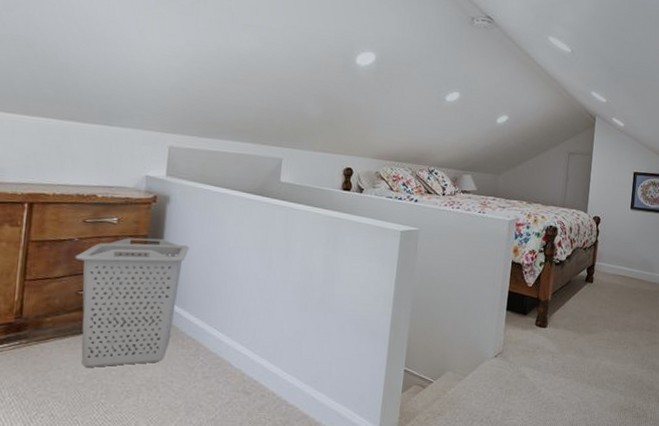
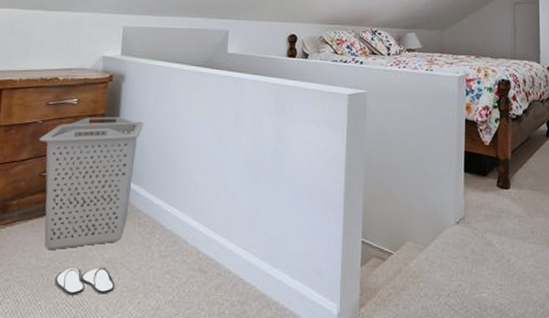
slippers: none [92,386,156,412] -> present [55,267,115,296]

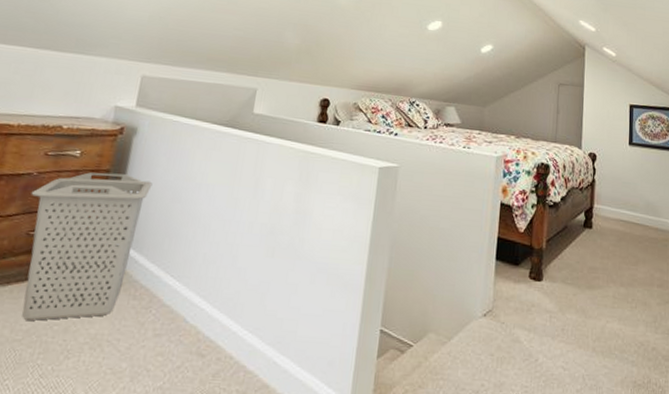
slippers: present [55,267,115,296] -> none [28,343,99,376]

